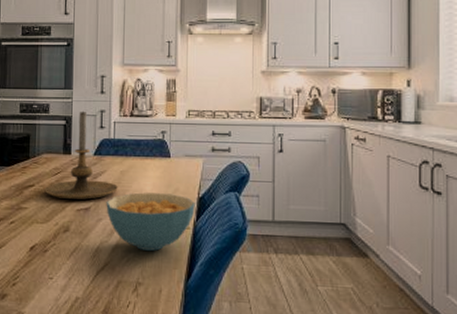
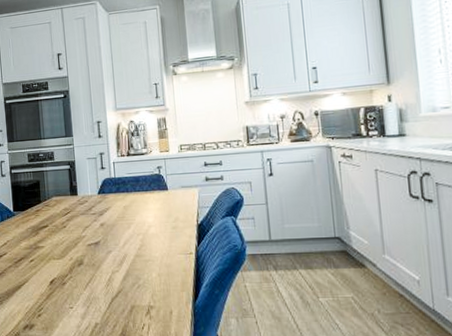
candle holder: present [43,111,118,200] -> none [56,155,123,236]
cereal bowl: present [106,192,195,251] -> none [113,223,196,276]

